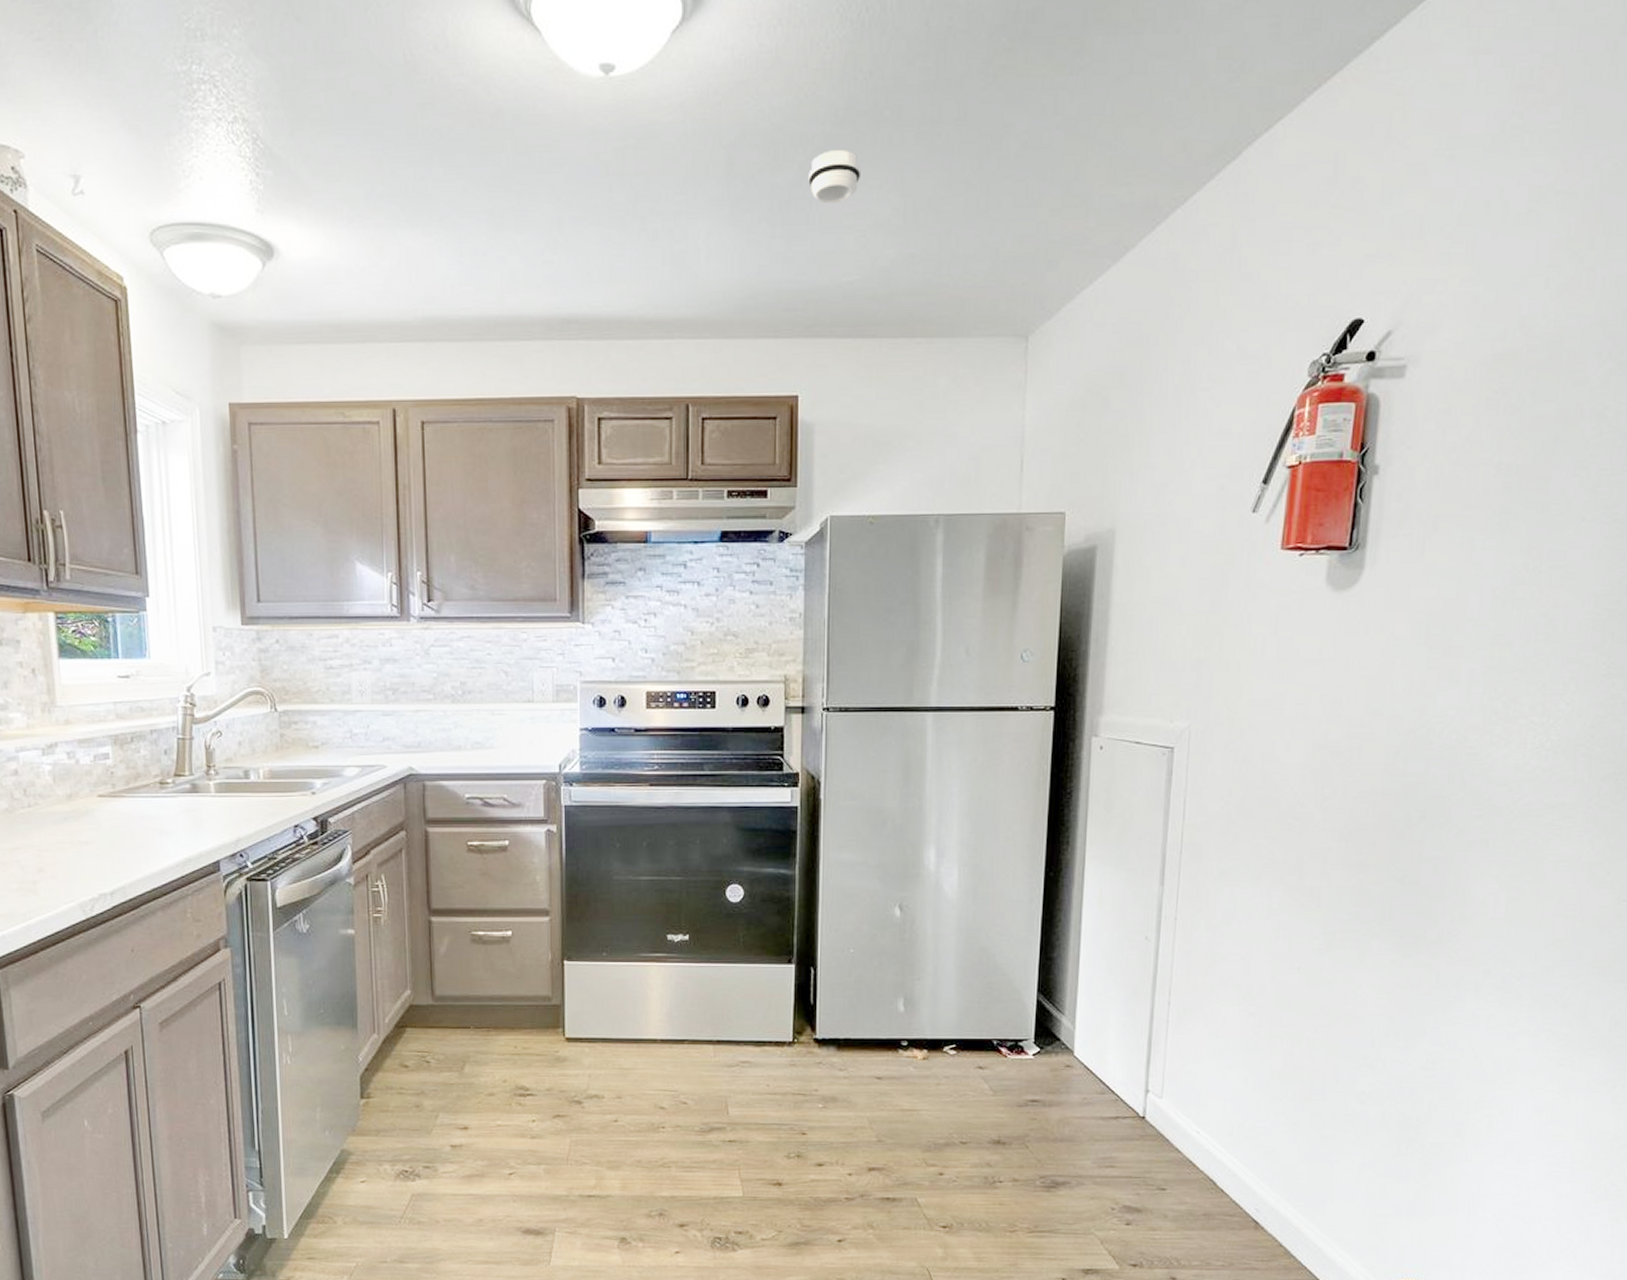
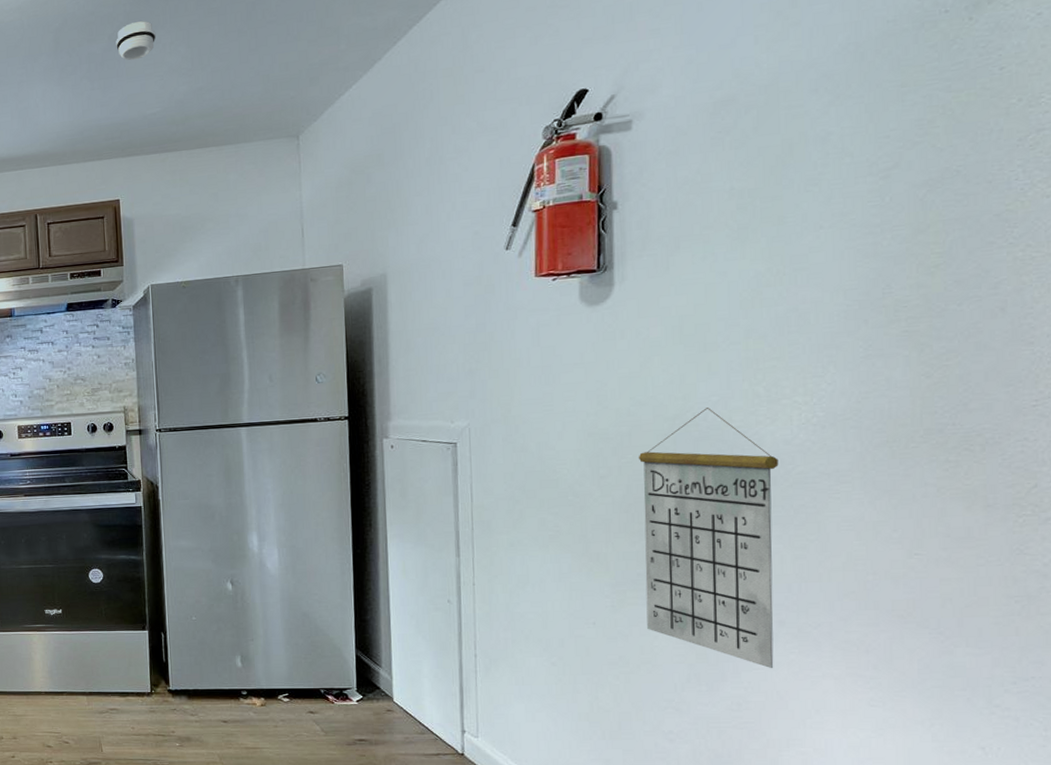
calendar: none [1352,723,1507,1024] -> present [638,408,779,669]

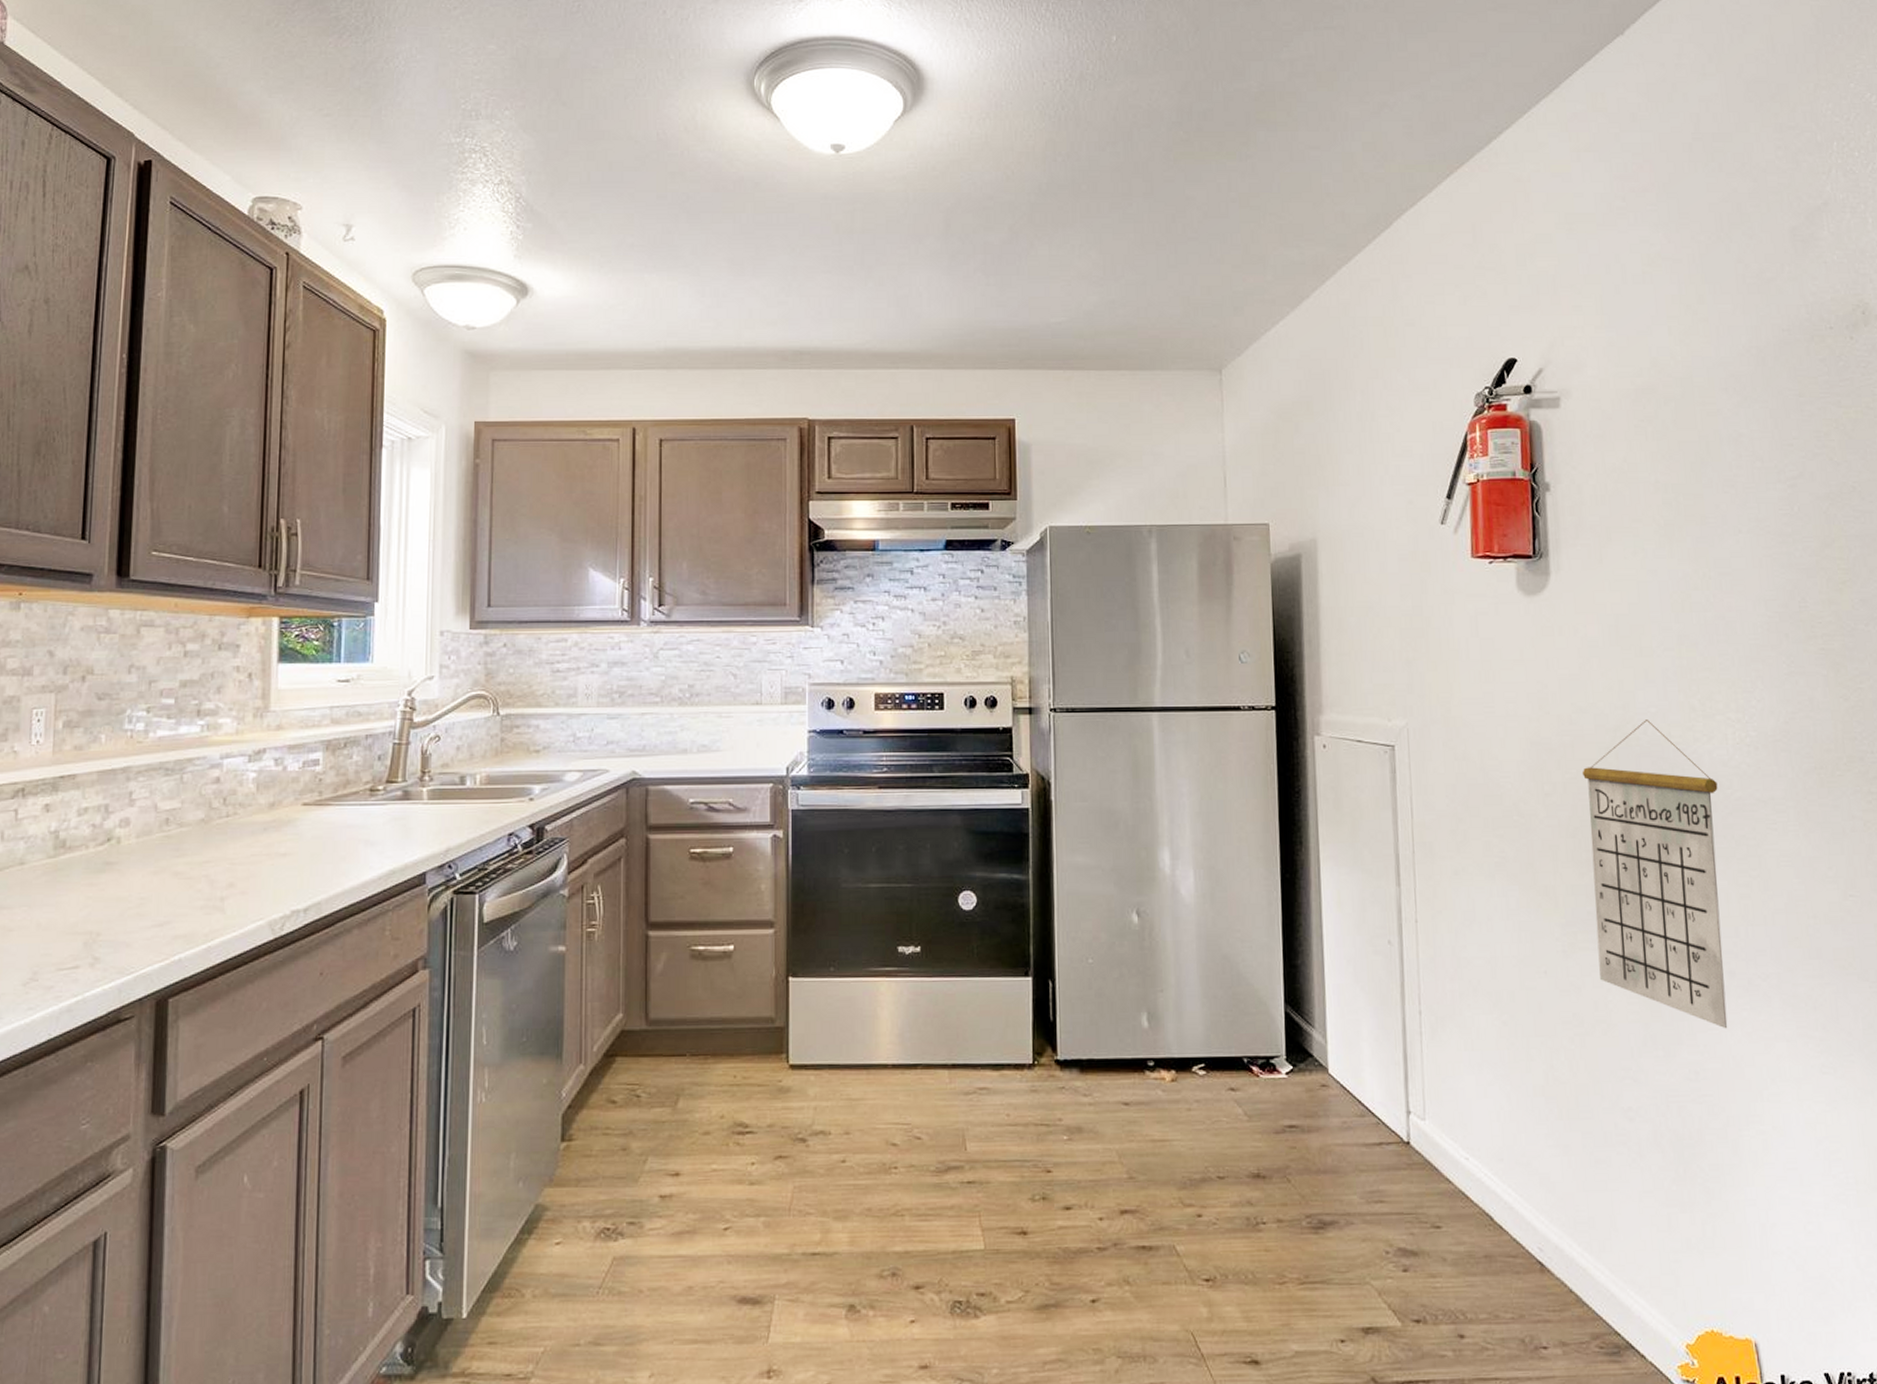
smoke detector: present [116,21,156,61] -> none [1017,216,1064,259]

